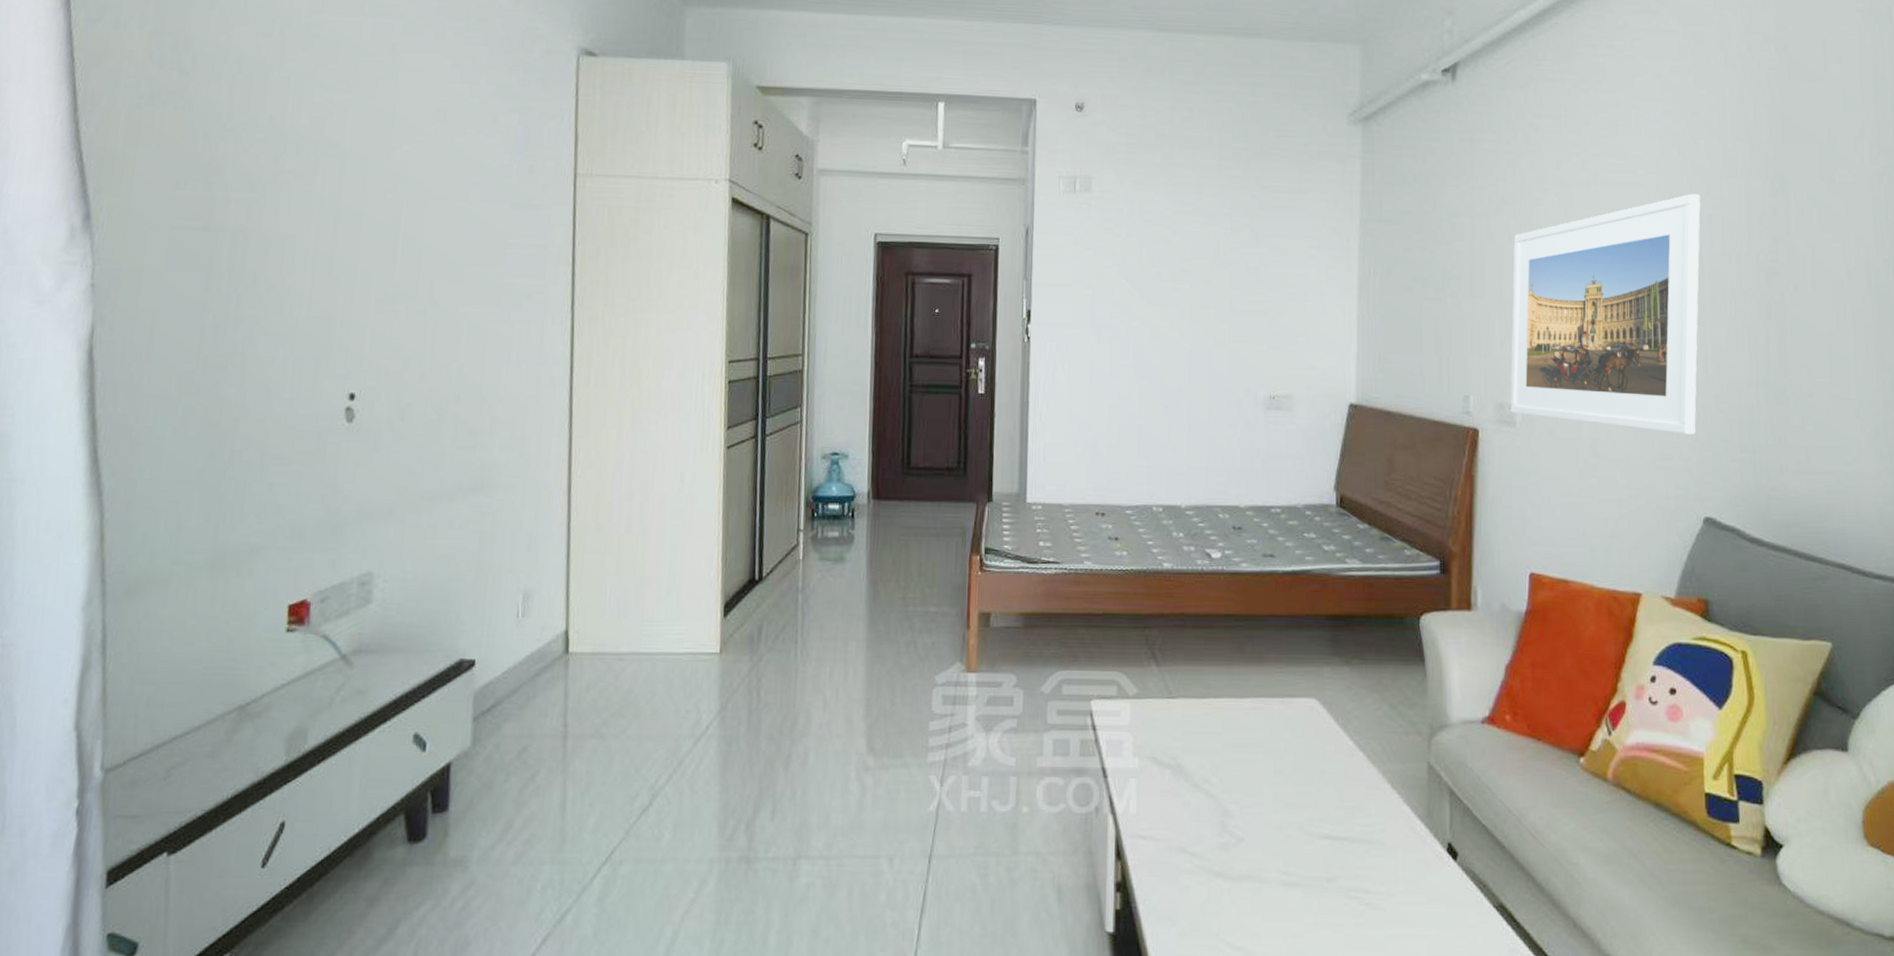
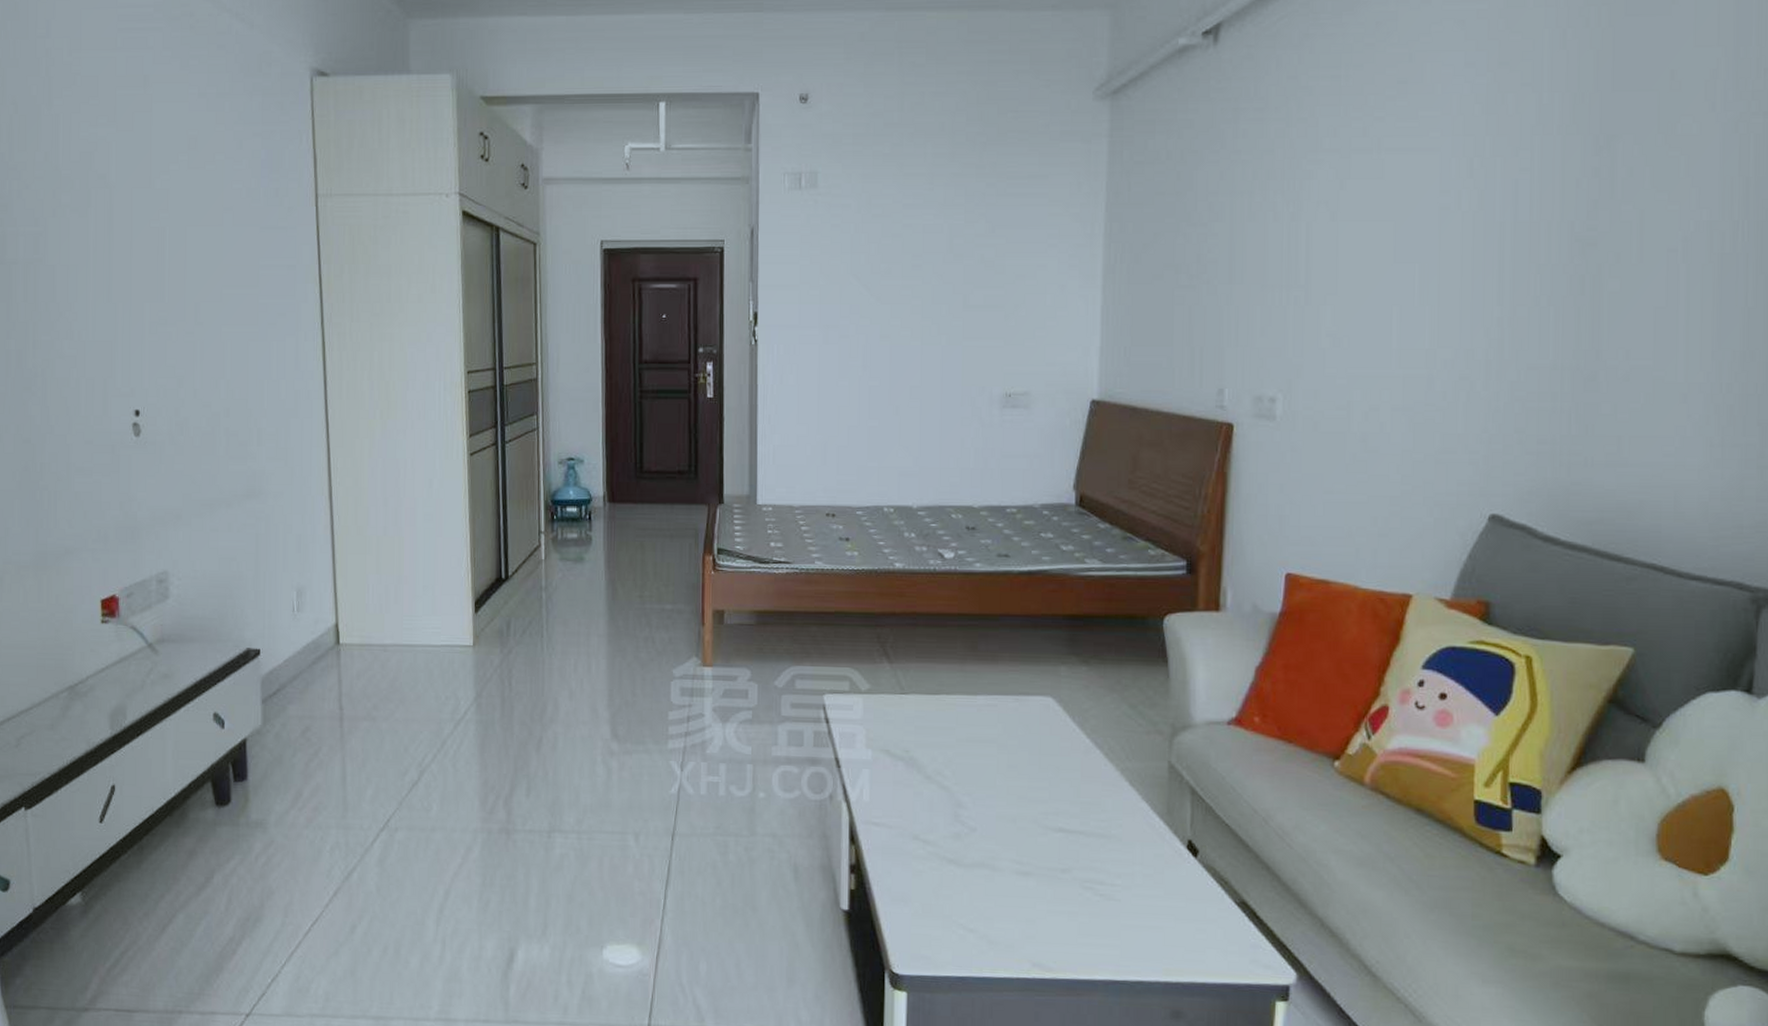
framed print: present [1510,193,1701,435] -> none [1270,156,1505,426]

